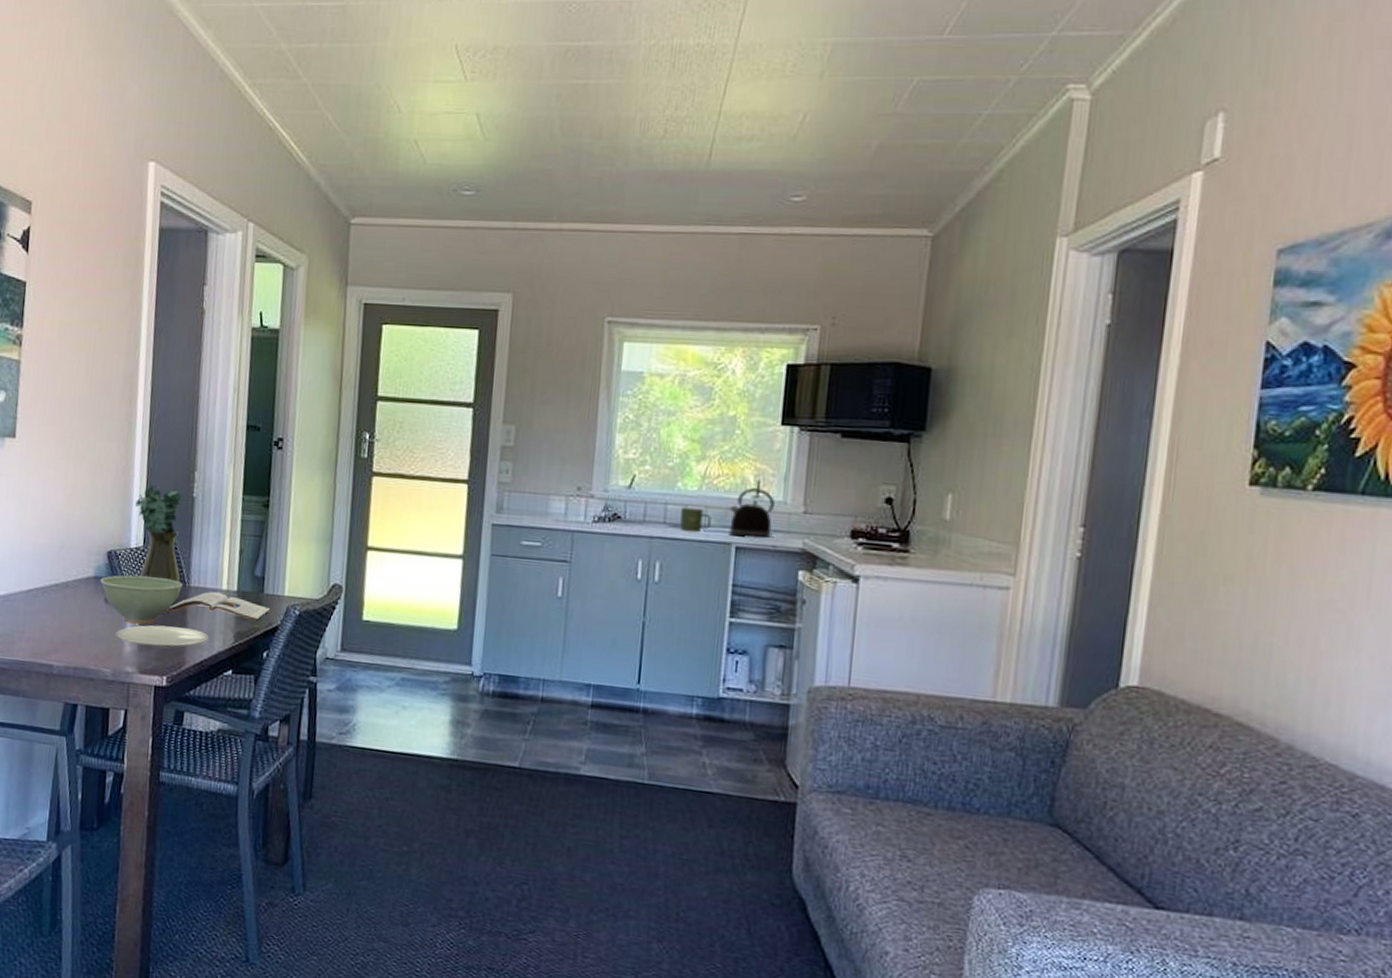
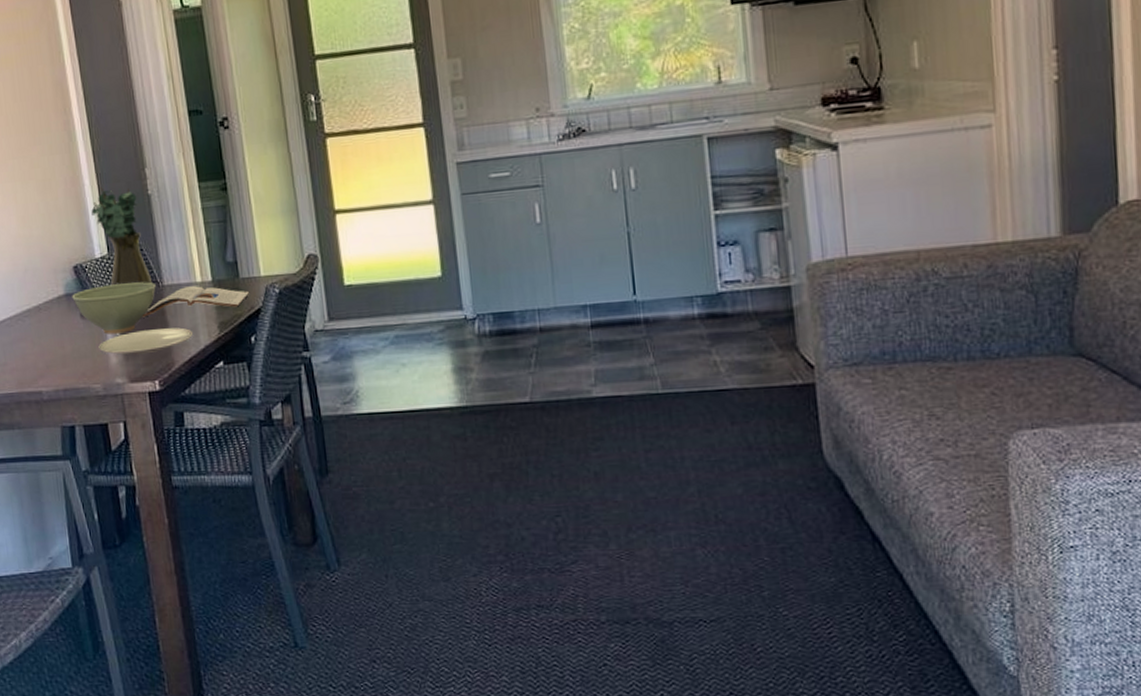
mug: present [680,507,711,533] -> none [644,105,678,133]
kettle: present [728,488,776,539] -> none [692,73,744,127]

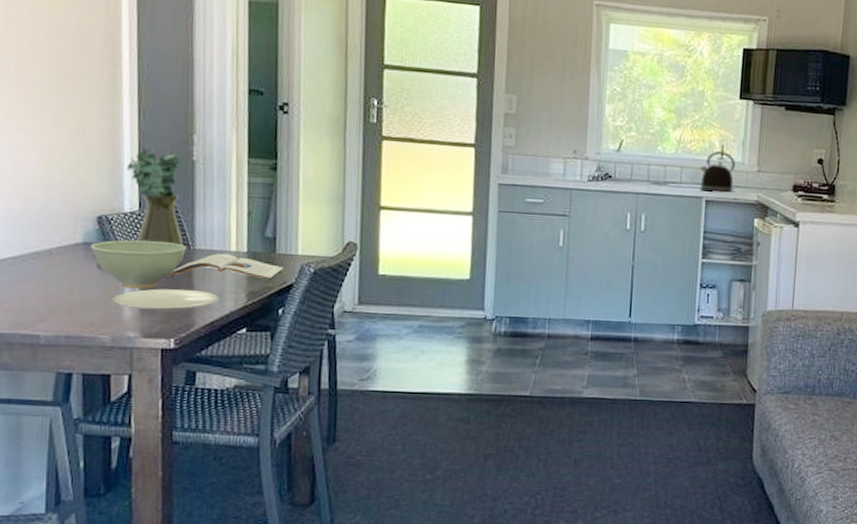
kettle: none [692,73,744,127] -> present [699,151,736,194]

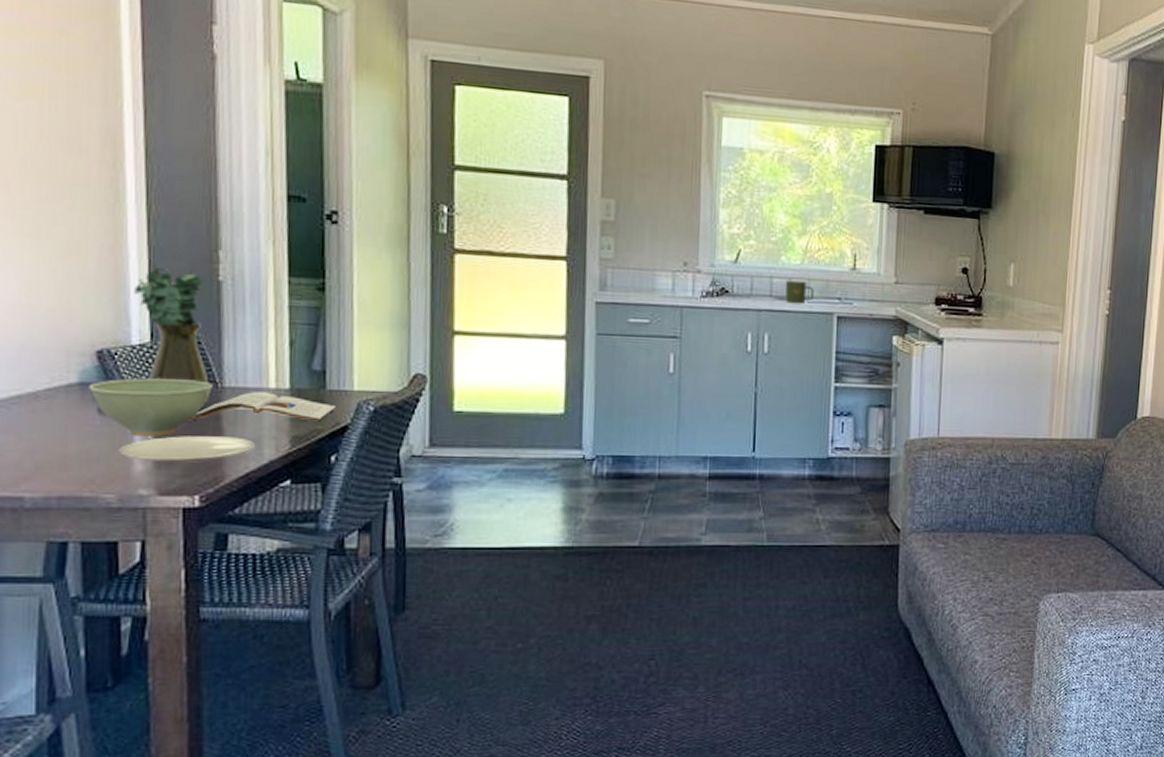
mug: none [660,167,686,189] -> present [785,280,814,305]
kettle: present [699,151,736,194] -> none [829,261,871,309]

